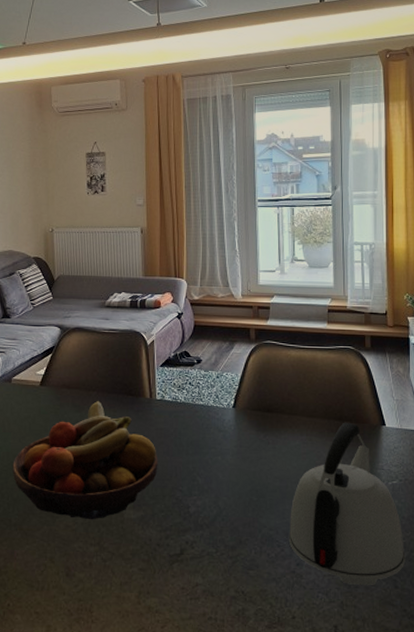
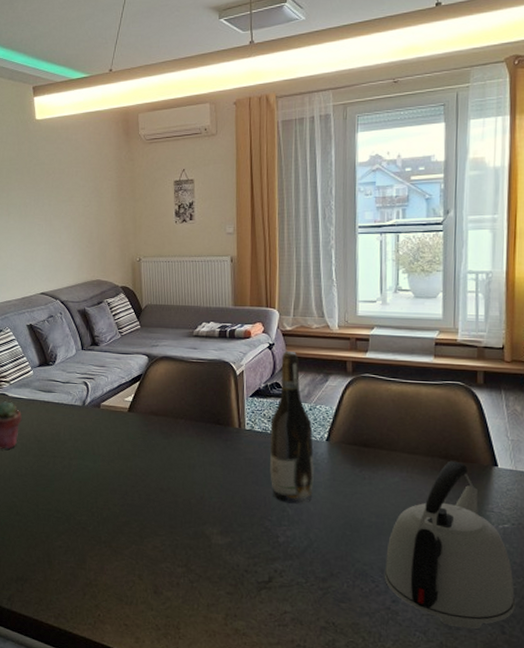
fruit bowl: present [12,400,158,520] -> none [102,428,247,543]
wine bottle: none [180,320,222,472] -> present [270,351,314,504]

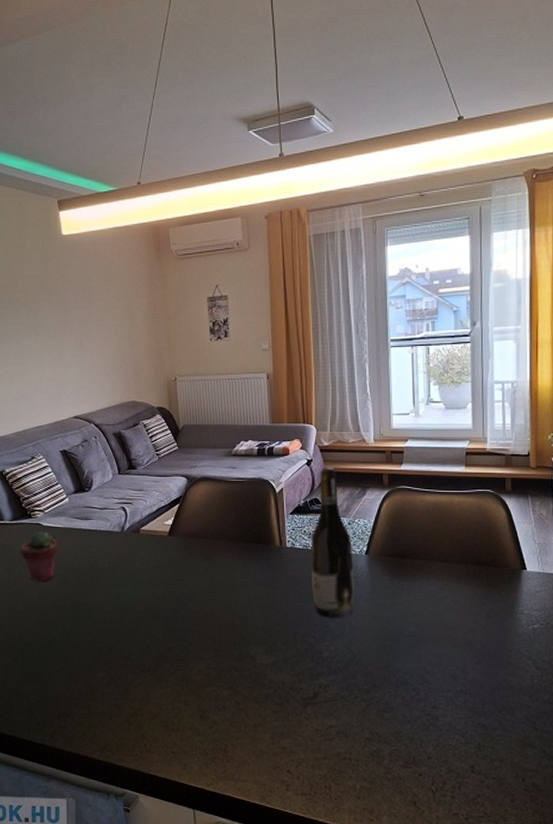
kettle: present [384,460,516,629] -> none [424,567,546,728]

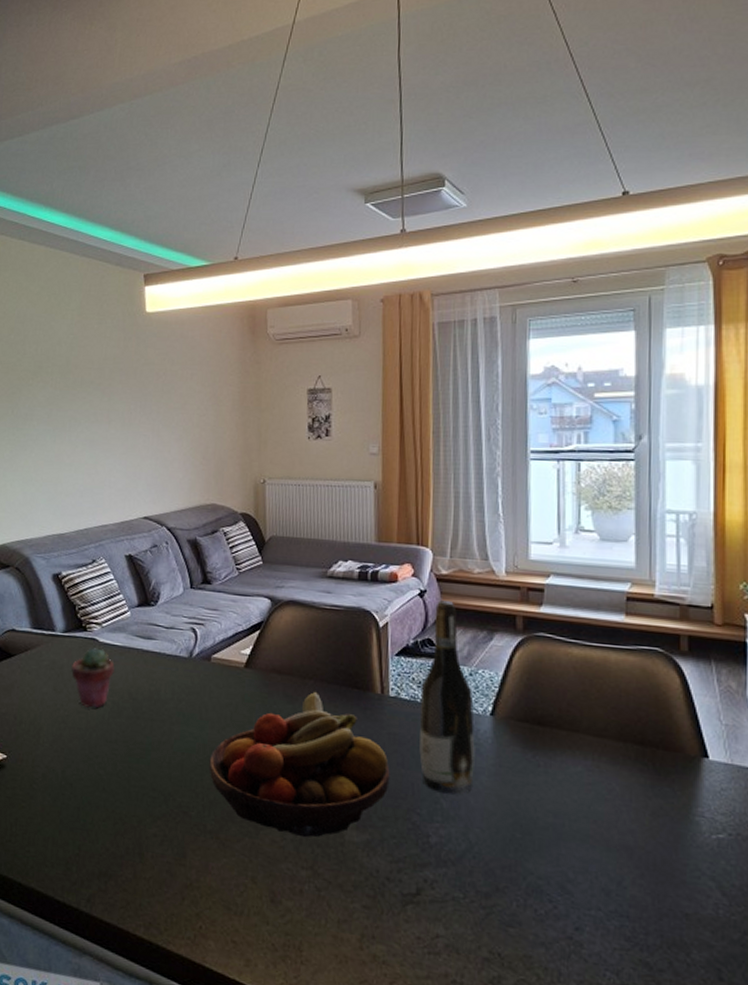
fruit bowl: none [144,549,290,665] -> present [209,691,390,838]

